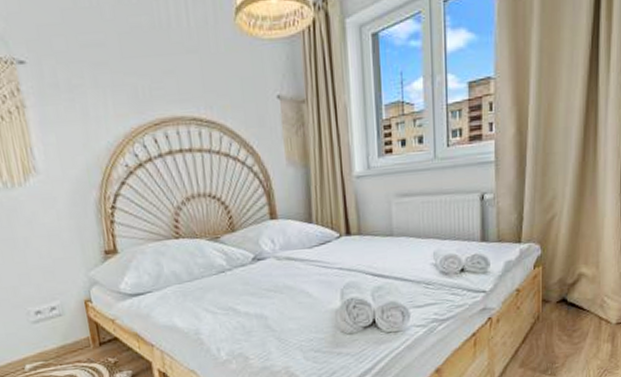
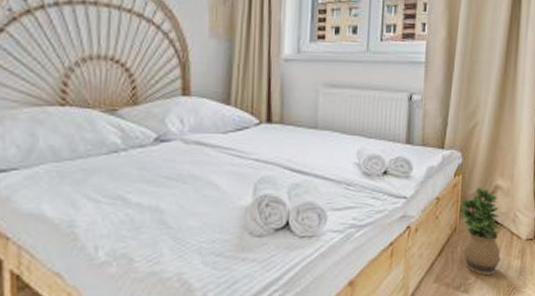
potted plant: none [540,276,589,360] -> present [458,187,501,276]

